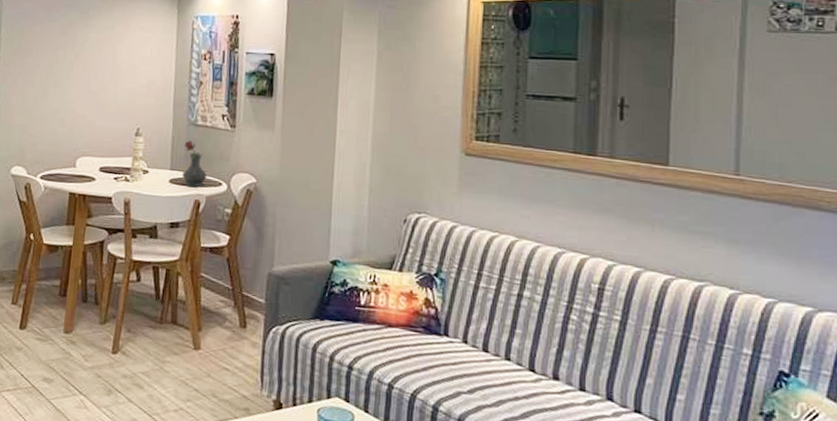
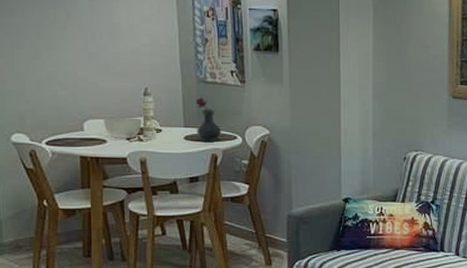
bowl: none [94,156,131,179] -> present [102,117,142,140]

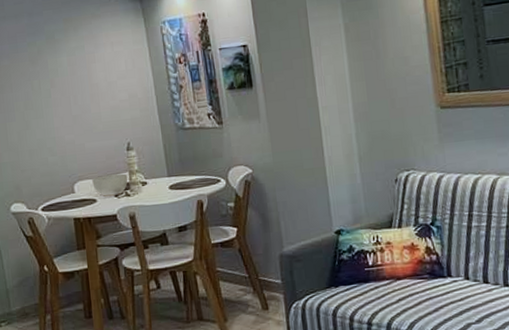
vase: present [195,97,222,143] -> none [176,144,205,190]

